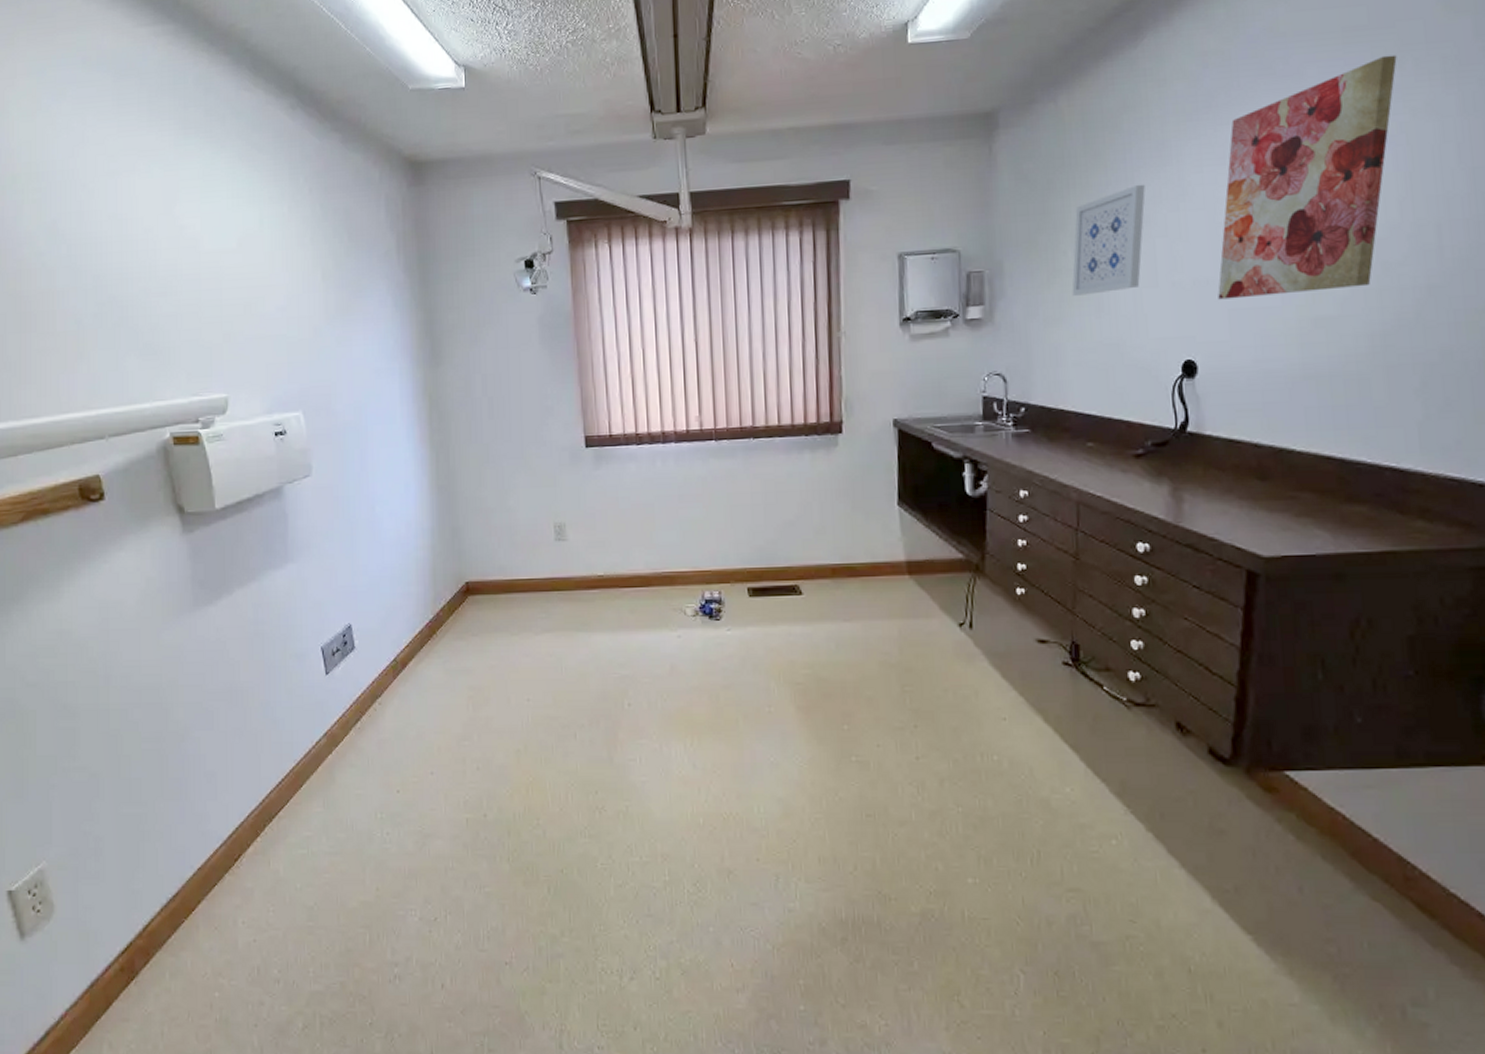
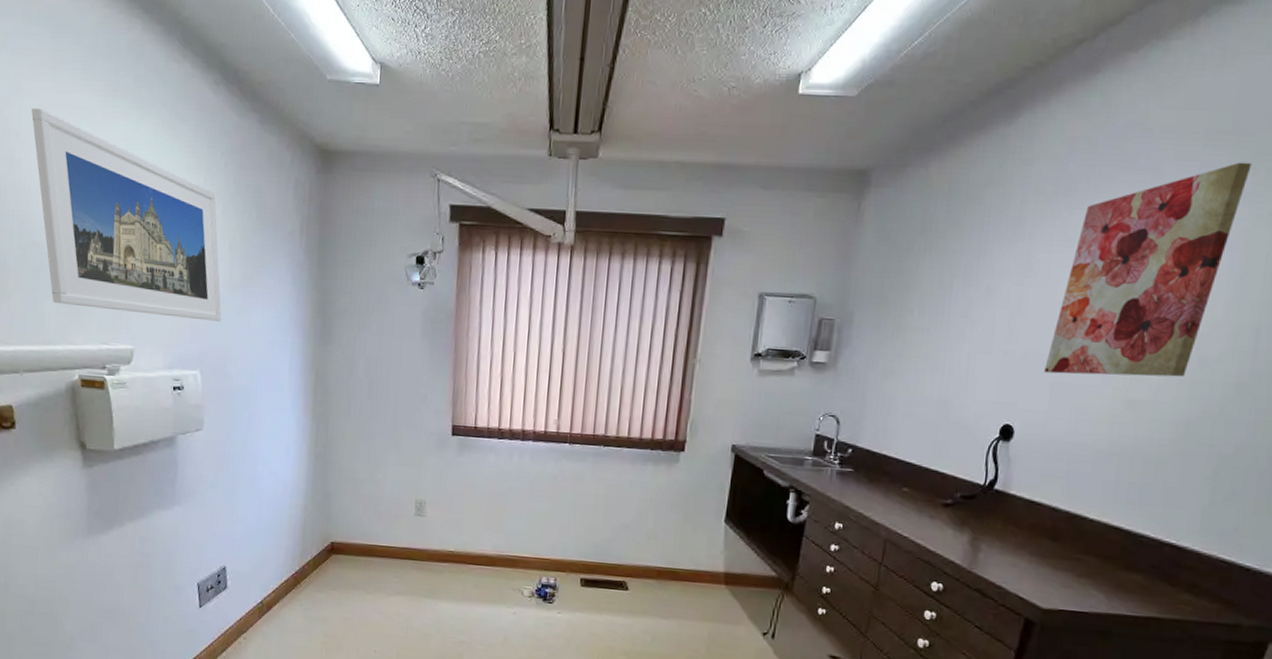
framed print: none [98,155,321,359] -> present [31,107,222,322]
wall art: present [1072,184,1146,296] -> none [912,256,996,354]

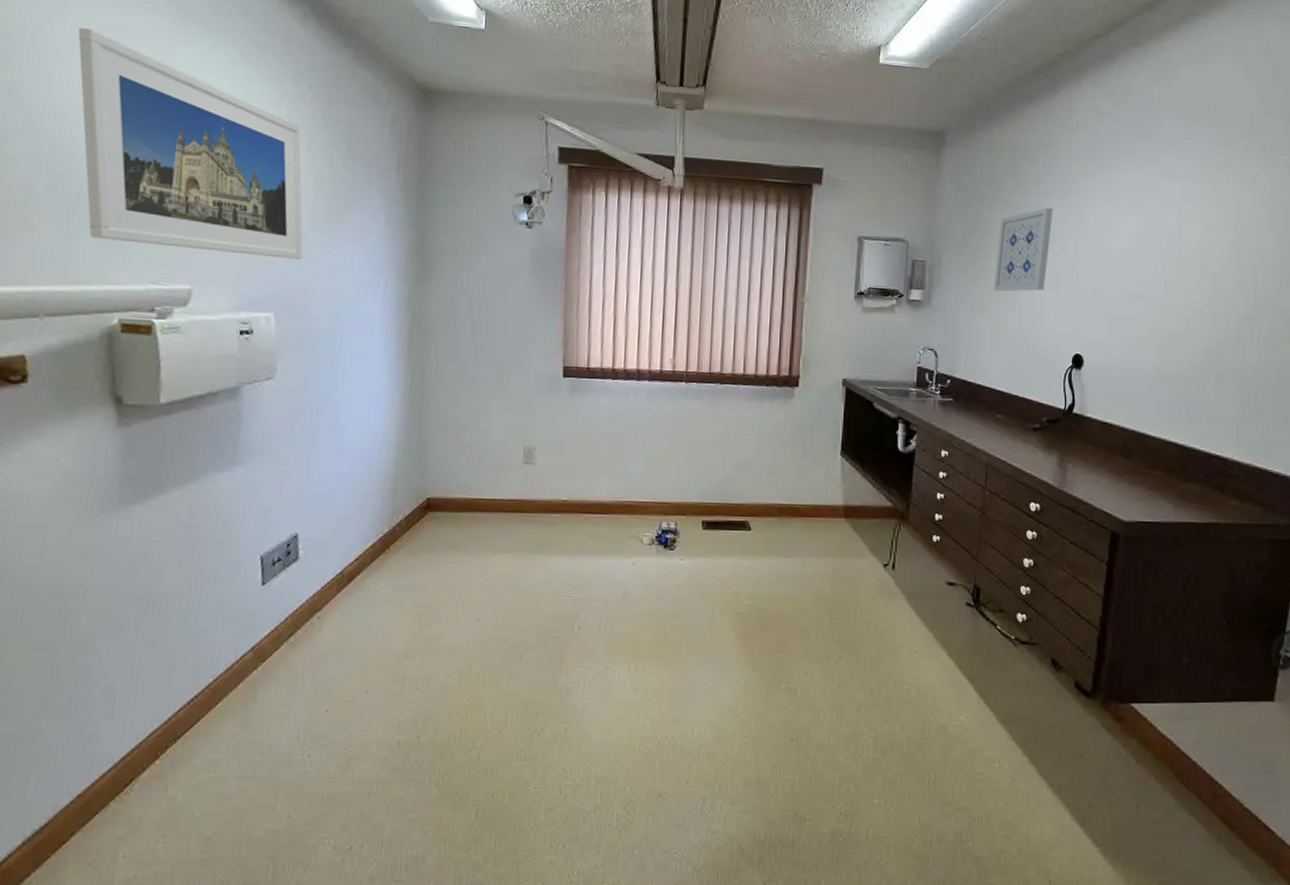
wall art: none [912,256,996,354] -> present [993,207,1053,292]
wall art: present [1044,162,1252,378] -> none [1101,137,1232,311]

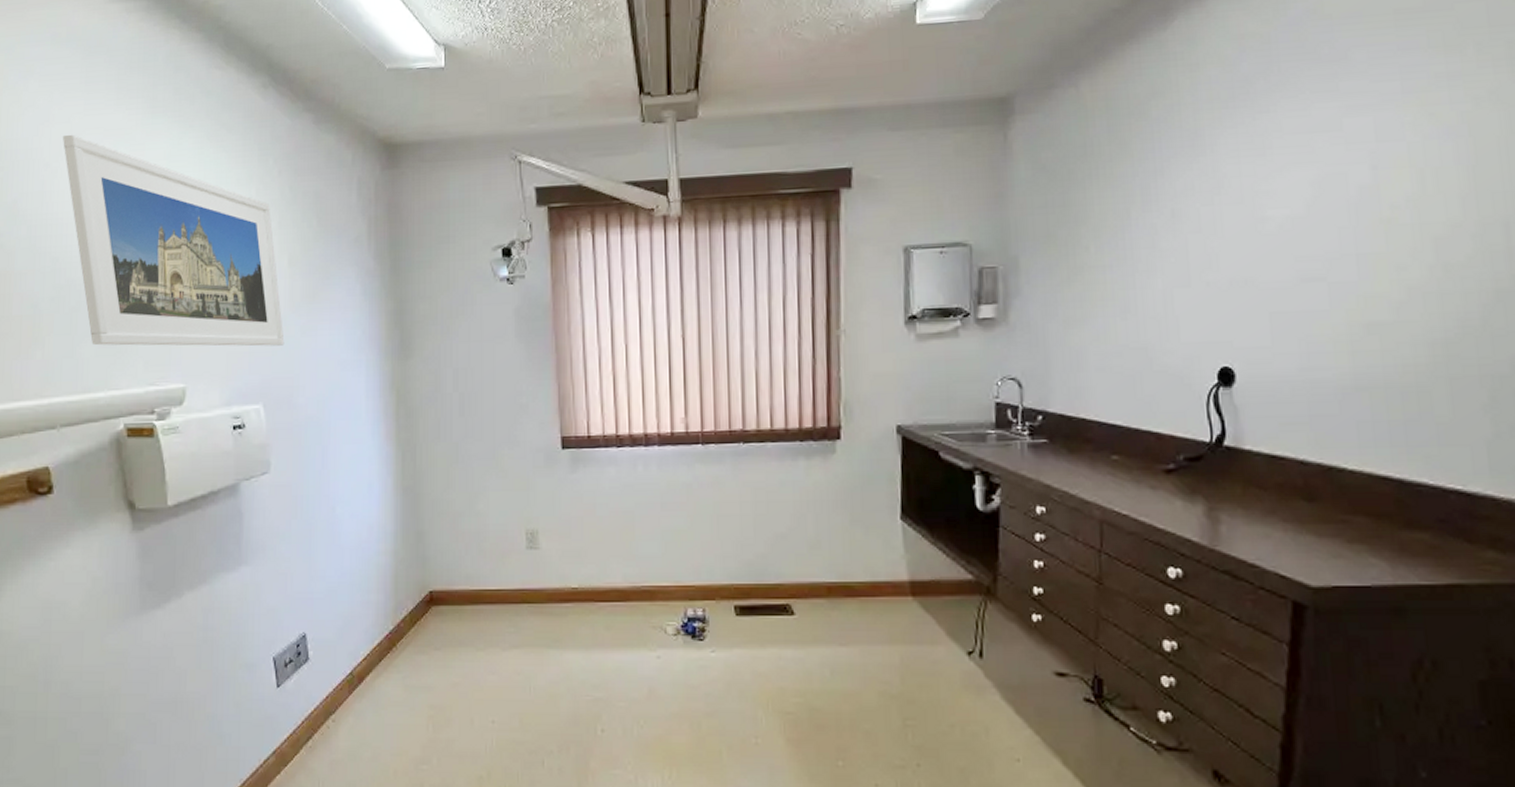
wall art: present [993,207,1053,292] -> none [1094,175,1176,295]

